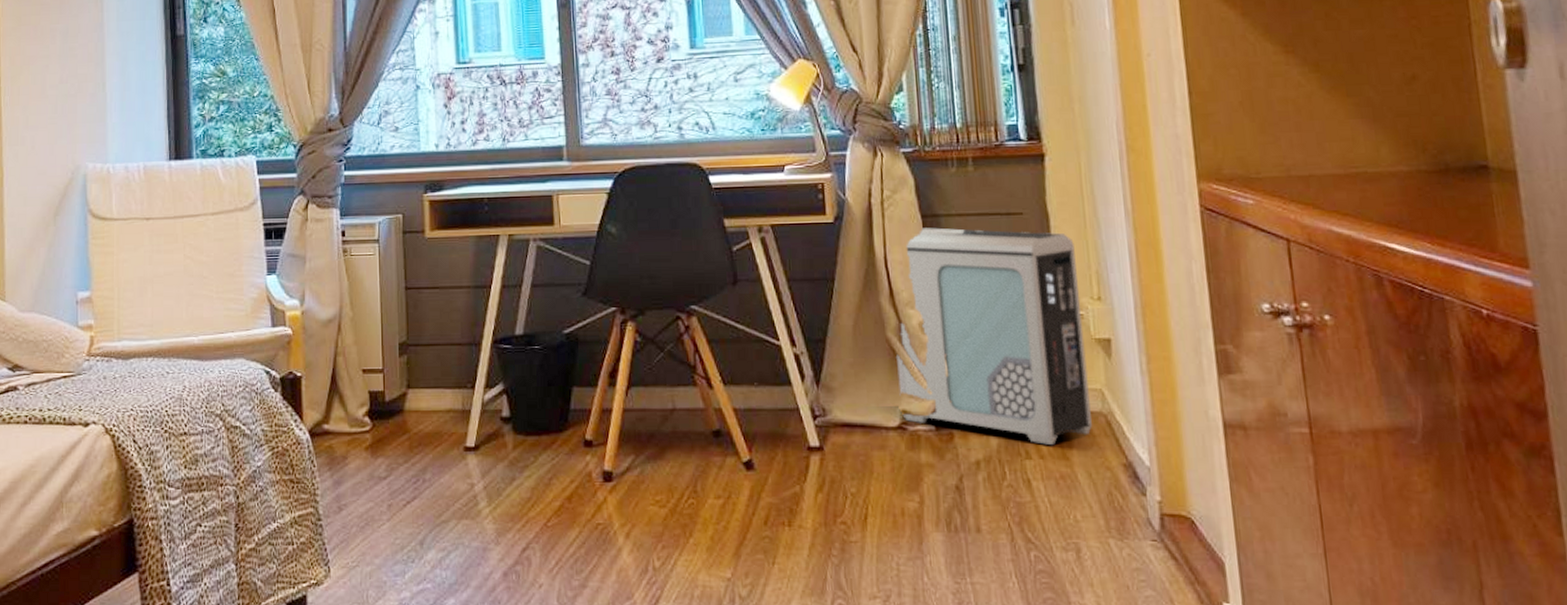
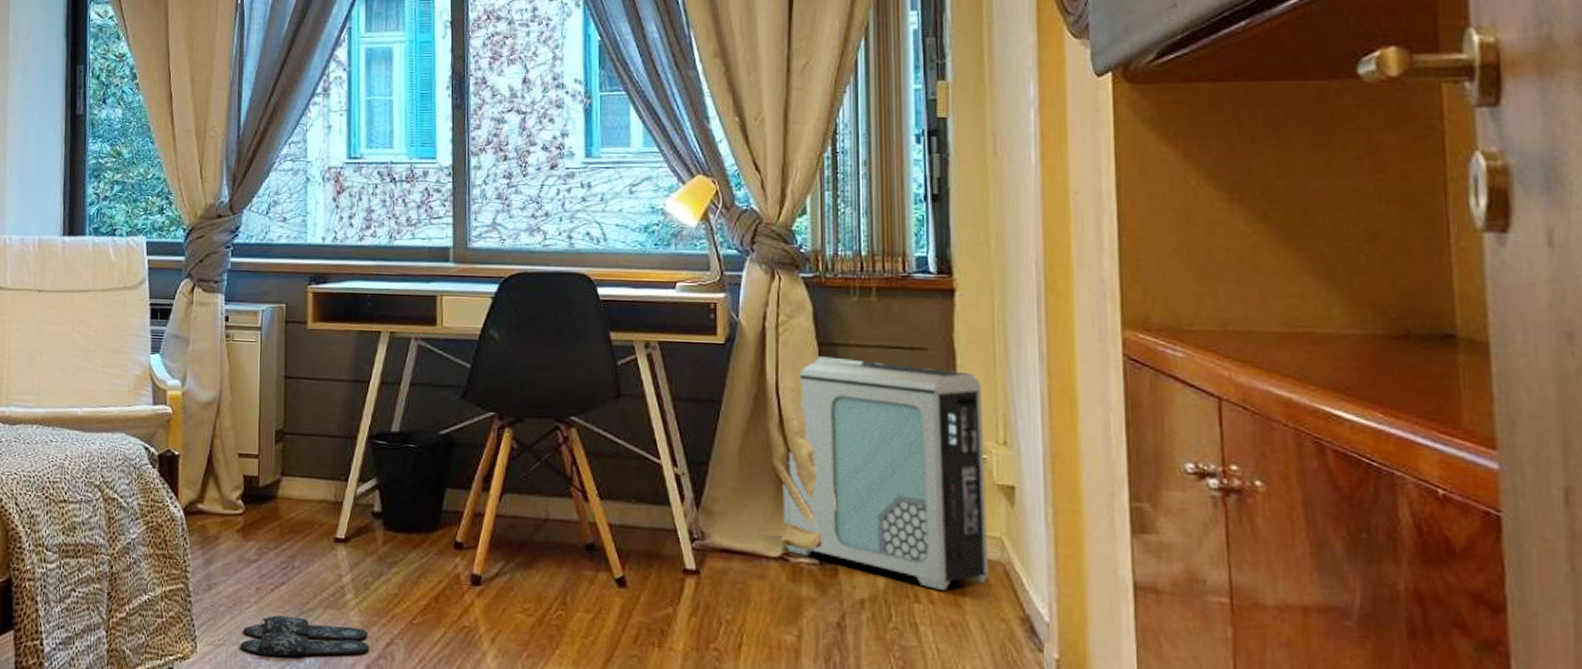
slippers: none [374,531,506,574] -> present [240,615,370,657]

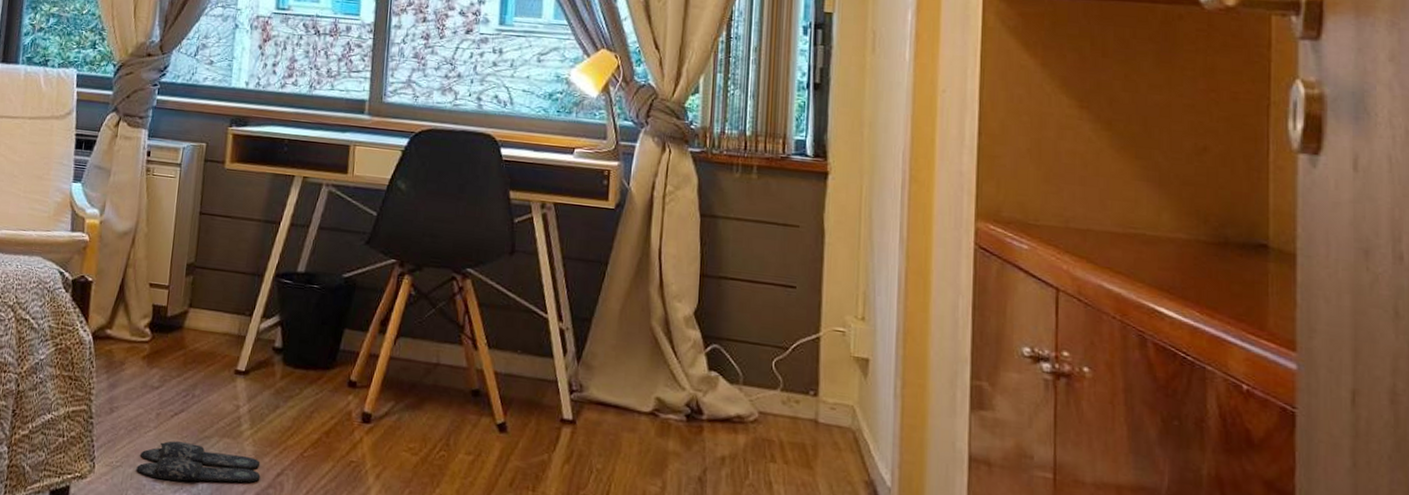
air purifier: present [783,356,989,590] -> none [656,226,846,452]

